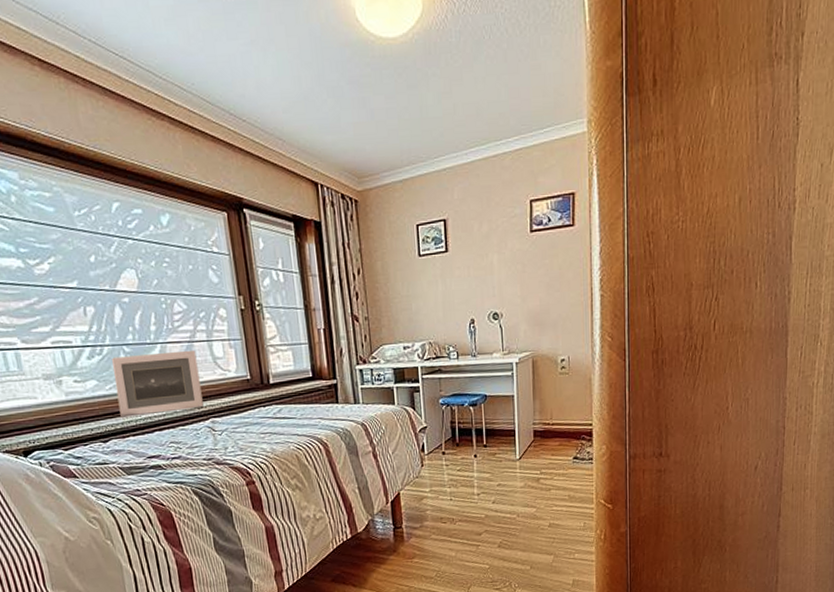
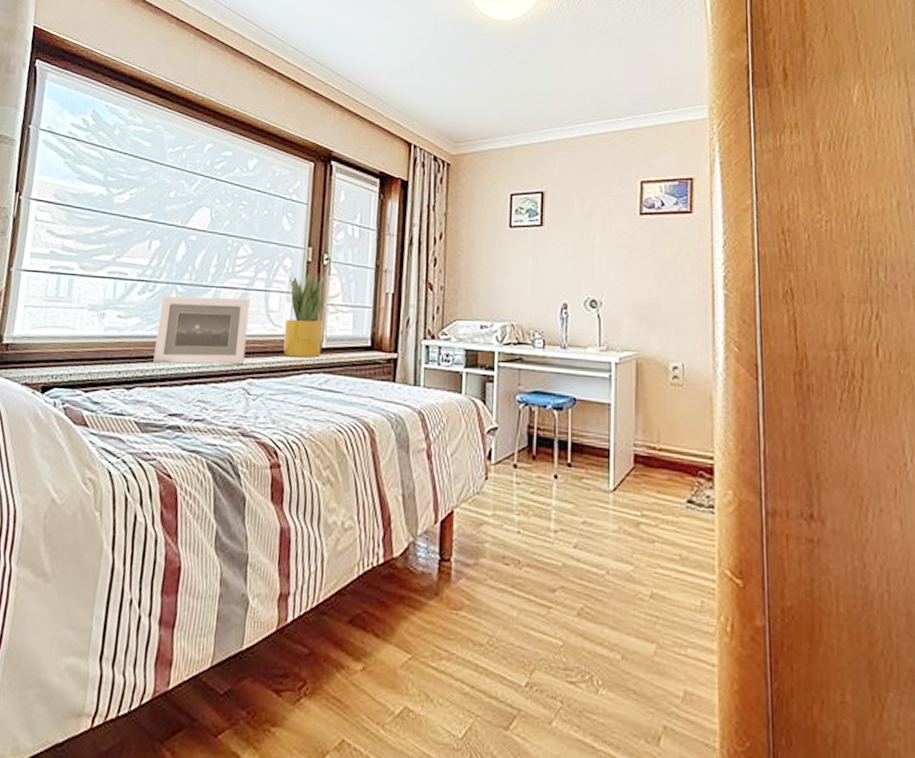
planter: none [225,316,270,396] -> present [283,270,326,358]

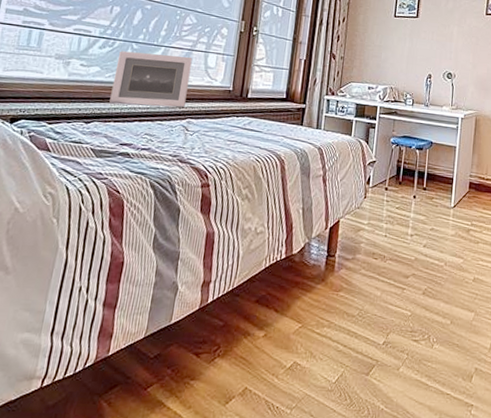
planter: present [283,270,326,358] -> none [217,38,254,105]

